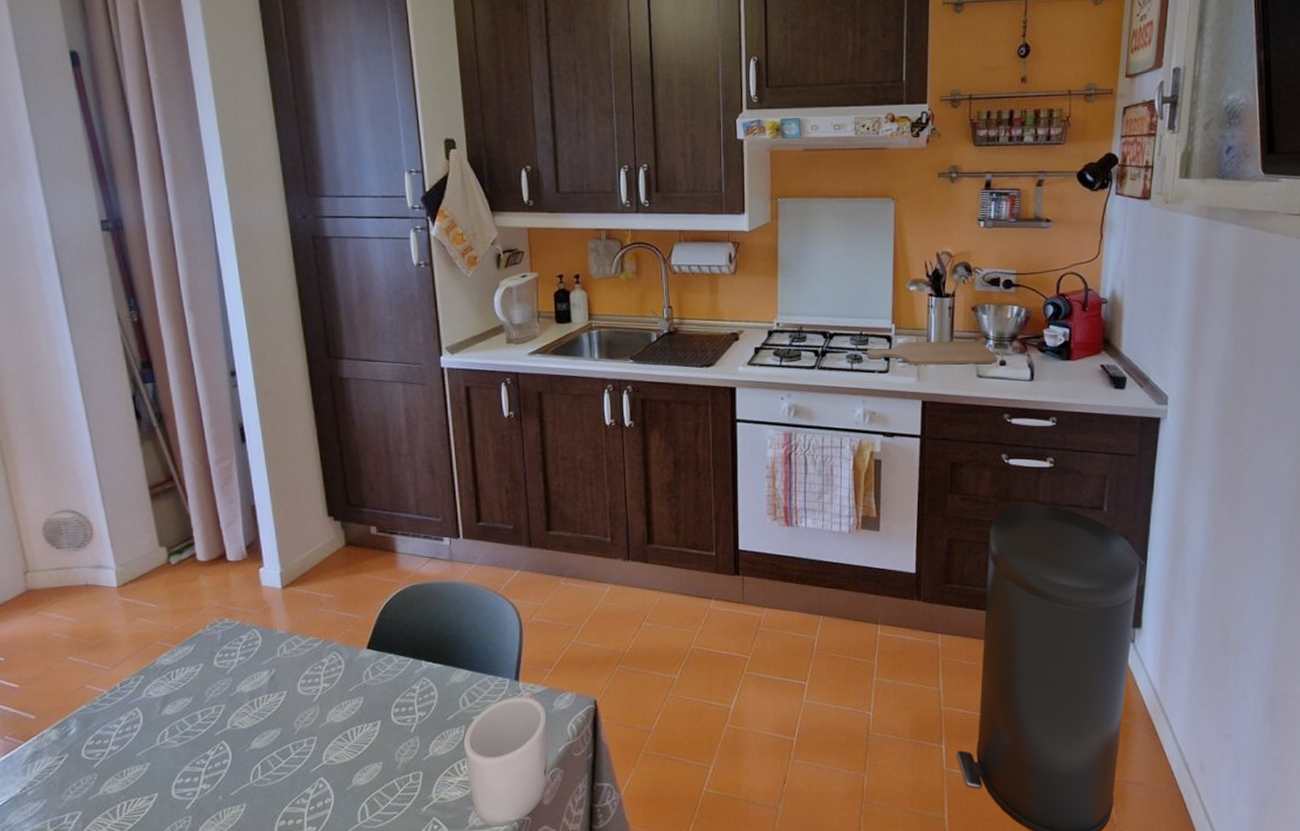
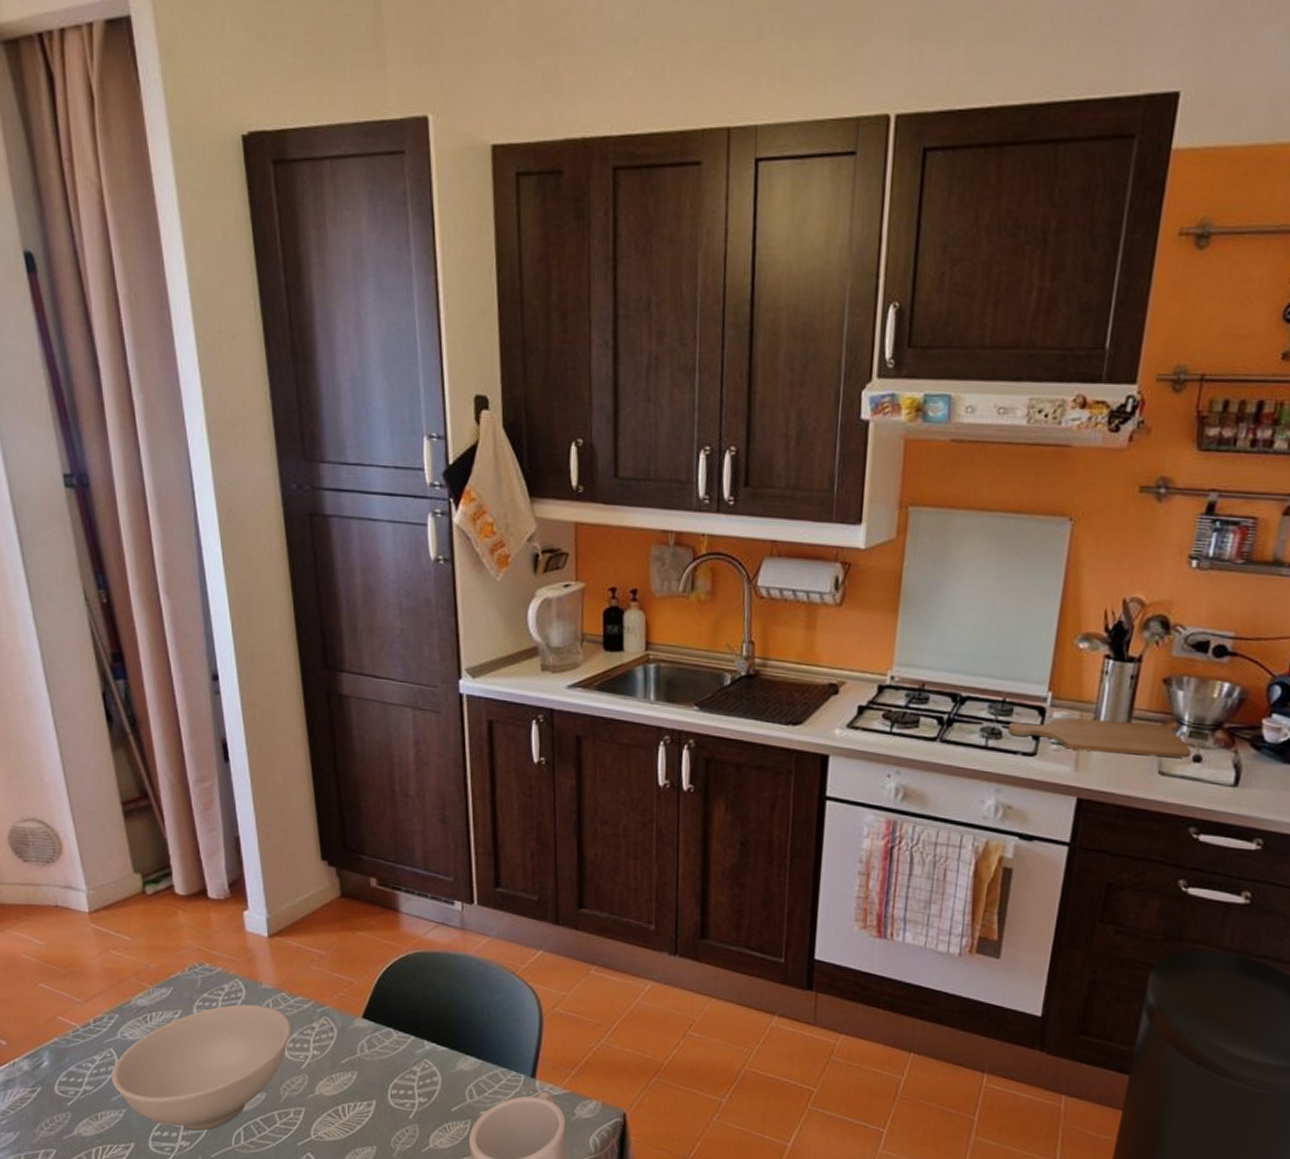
bowl: none [136,650,304,773] -> present [111,1004,291,1131]

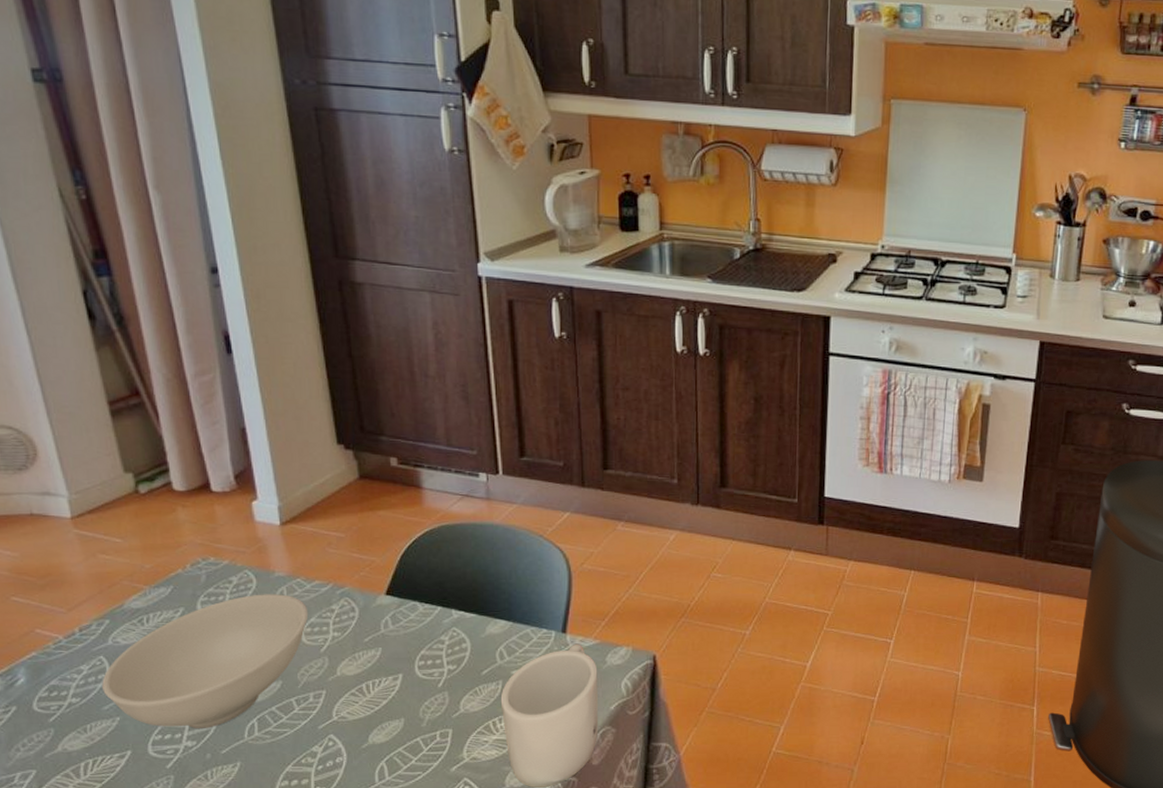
chopping board: present [1007,716,1192,758] -> none [981,274,1128,304]

